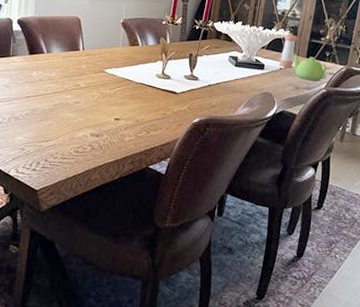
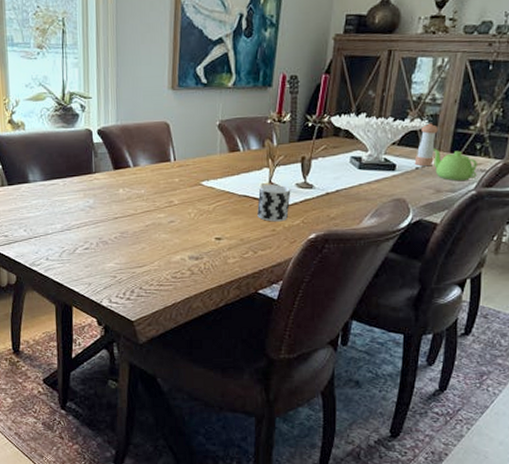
cup: none [151,75,180,107] -> present [257,184,291,222]

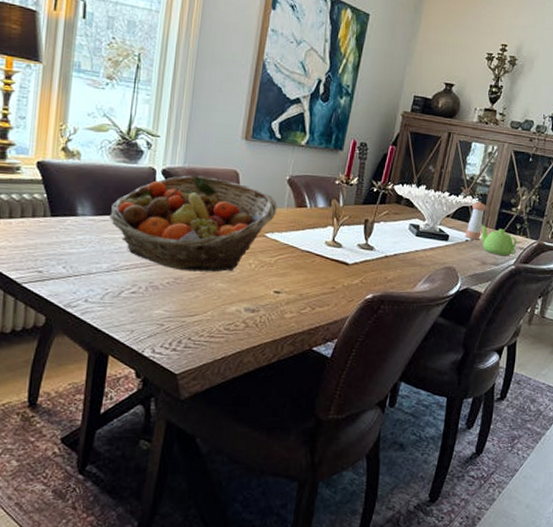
fruit basket: none [57,131,210,225] -> present [109,175,278,272]
cup: present [257,184,291,222] -> none [318,242,353,280]

